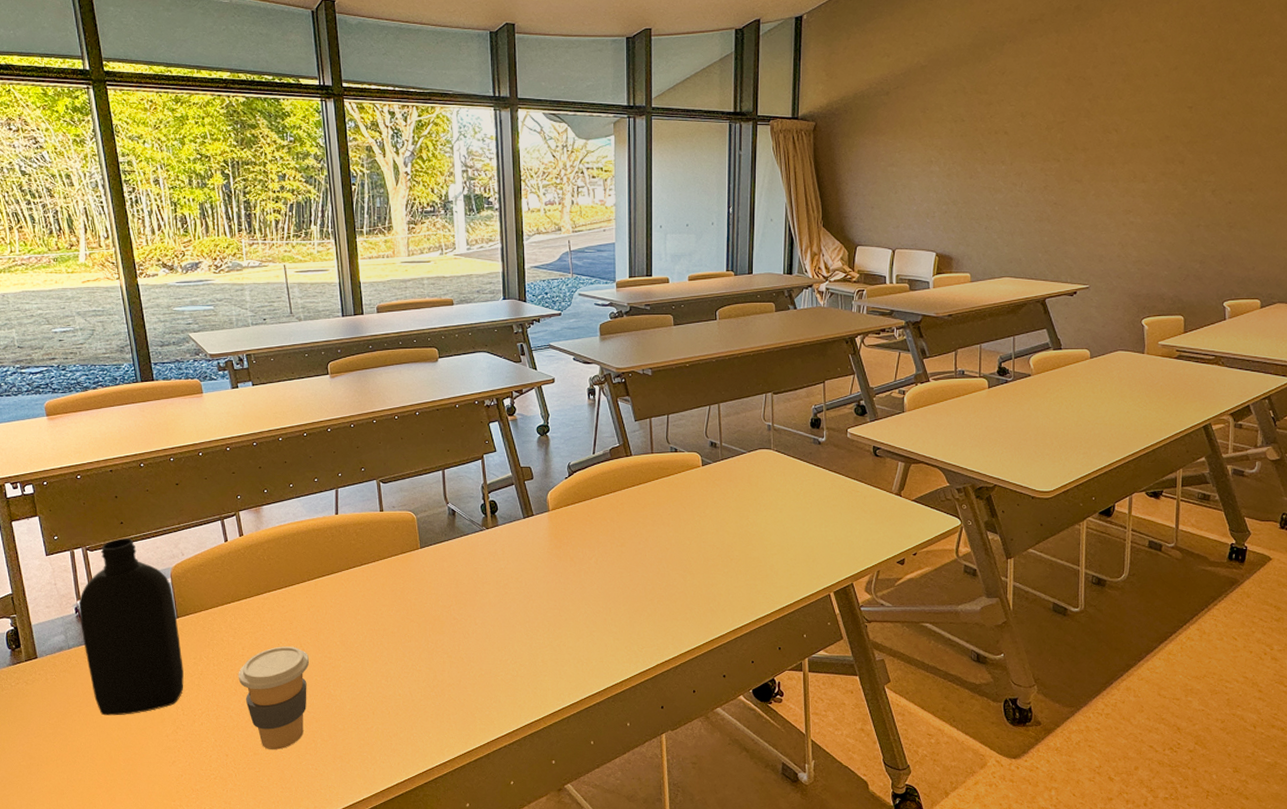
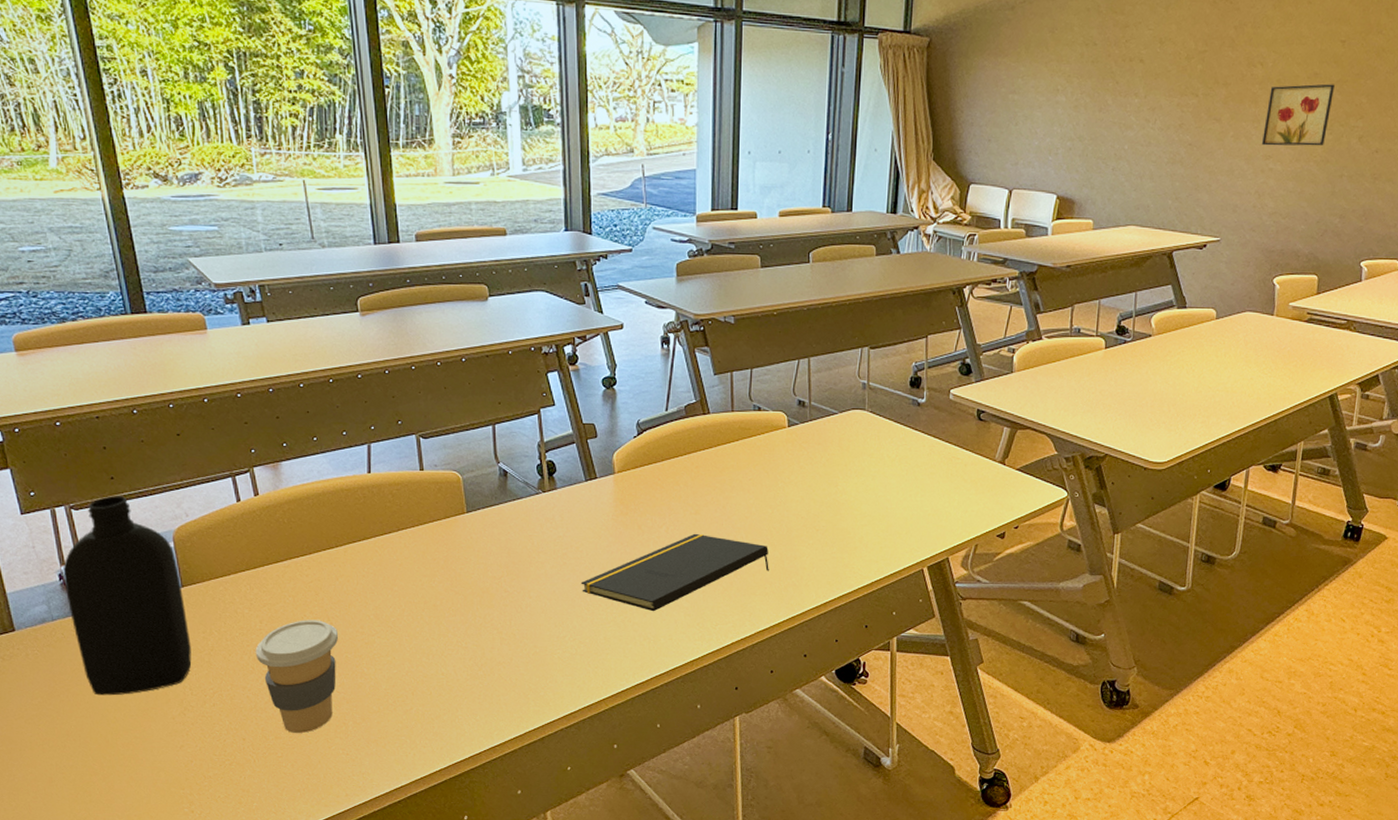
notepad: none [520,564,689,637] -> present [580,533,769,612]
wall art: none [1122,145,1185,202] -> present [1262,84,1335,146]

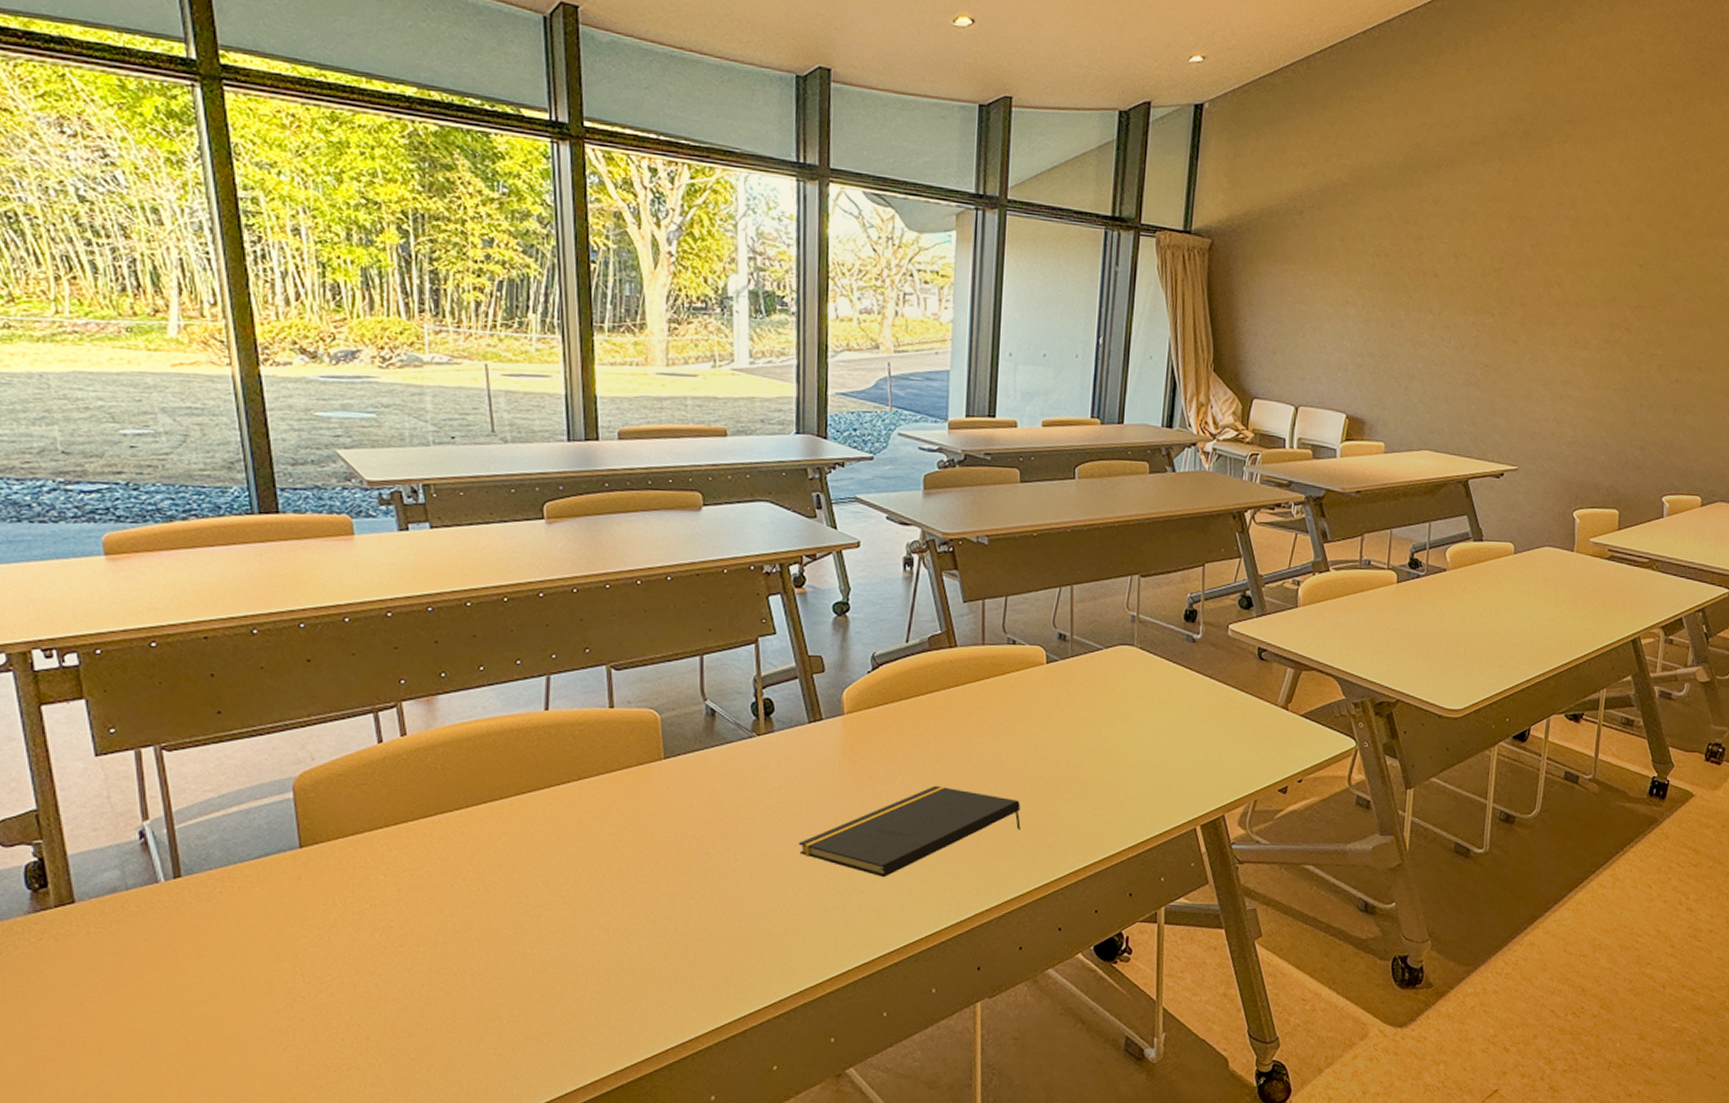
bottle: present [63,496,192,696] -> none [145,734,307,985]
coffee cup: present [255,620,339,734] -> none [389,888,497,1030]
wall art: present [1262,84,1335,146] -> none [1560,308,1633,374]

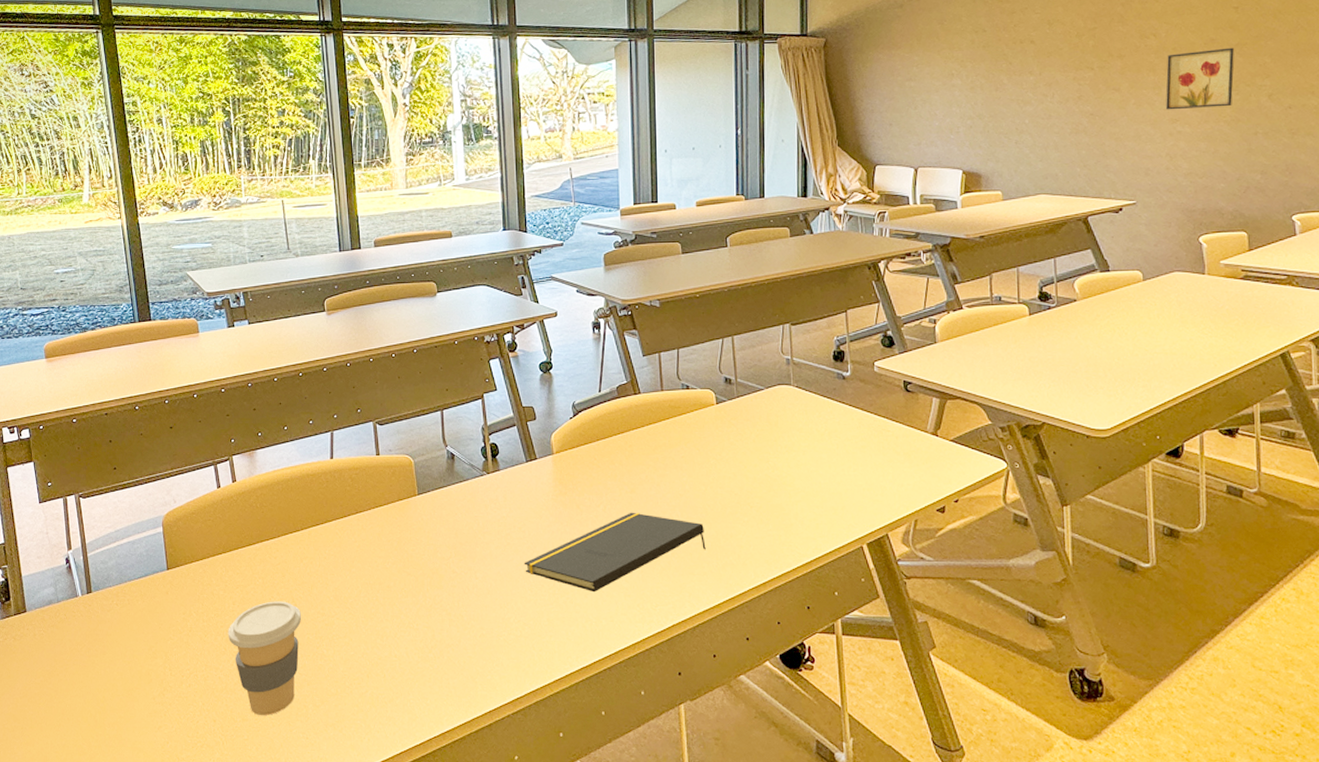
coffee cup: none [389,888,497,1030] -> present [228,601,302,716]
wall art: none [1560,308,1633,374] -> present [1166,47,1234,110]

